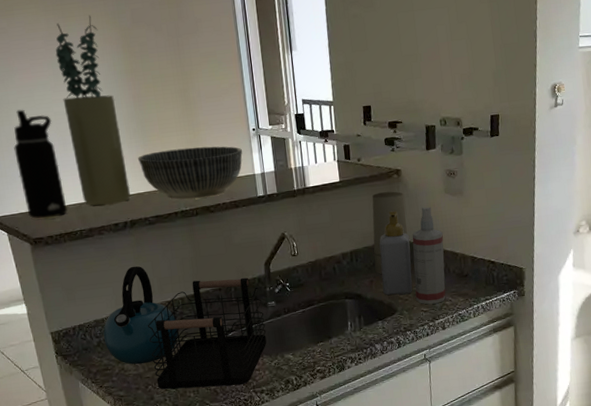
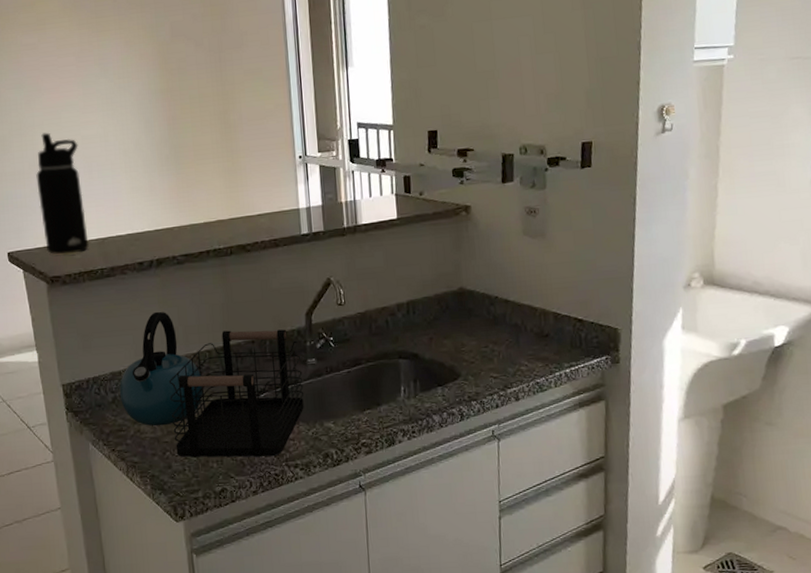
vase: present [55,14,131,206] -> none [87,28,159,242]
bowl: present [138,146,242,200] -> none [169,175,286,236]
canister: present [372,191,407,274] -> none [434,231,476,330]
soap bottle: present [379,211,413,296] -> none [442,255,481,357]
spray bottle: present [412,207,446,305] -> none [481,251,521,370]

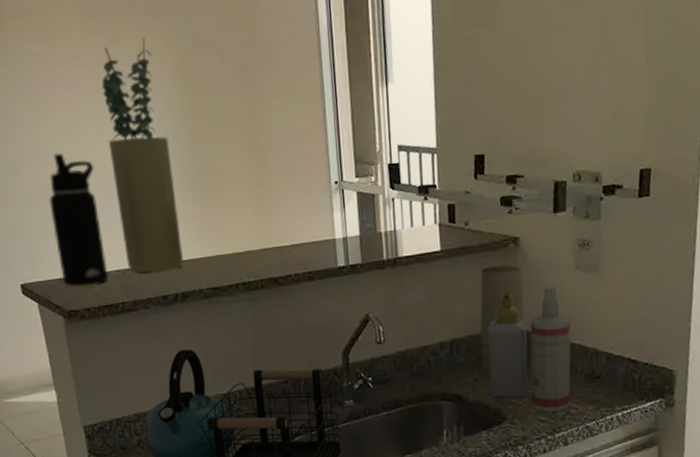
vase: none [87,28,159,242] -> present [101,37,184,274]
canister: none [434,231,476,330] -> present [480,265,524,371]
soap bottle: none [442,255,481,357] -> present [487,290,528,399]
spray bottle: none [481,251,521,370] -> present [530,286,571,413]

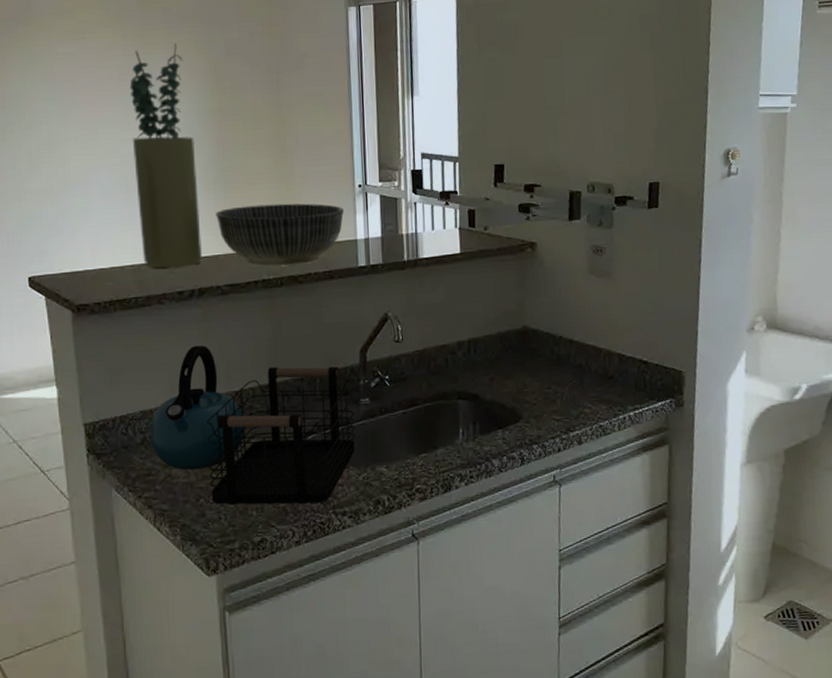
water bottle: present [49,153,109,287] -> none [66,148,123,281]
bowl: none [194,202,321,269] -> present [216,203,344,266]
canister: present [480,265,524,371] -> none [497,268,540,370]
soap bottle: present [487,290,528,399] -> none [504,292,544,398]
spray bottle: present [530,286,571,413] -> none [545,289,585,412]

